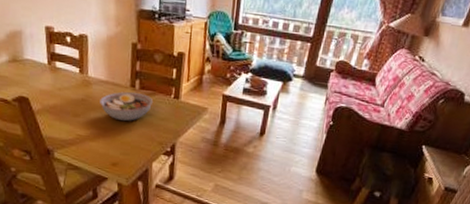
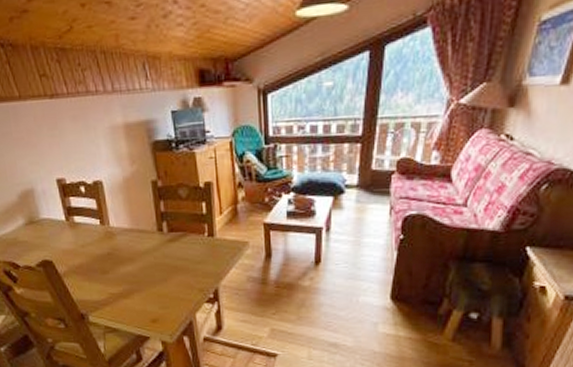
bowl: present [100,91,154,122] -> none [127,236,186,272]

